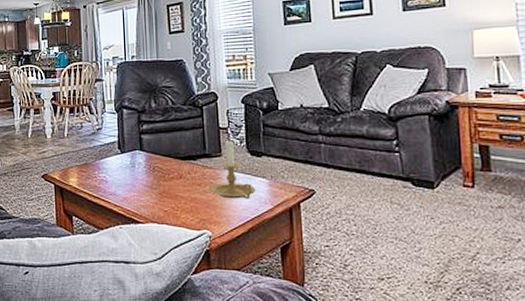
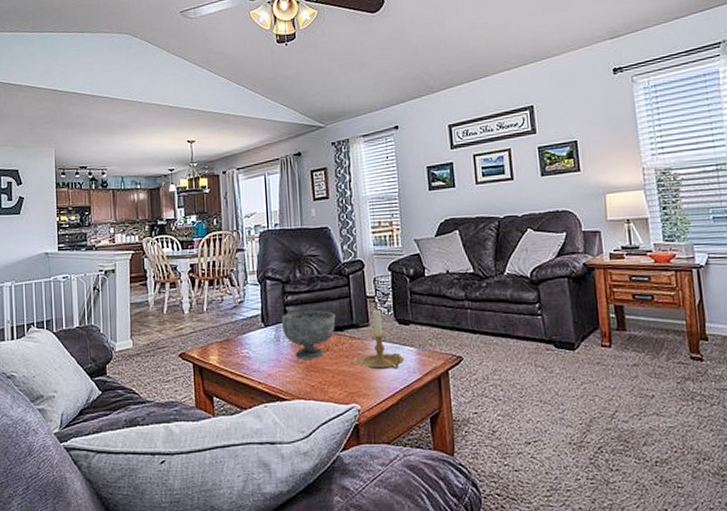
decorative bowl: none [137,140,189,185] -> present [282,310,336,359]

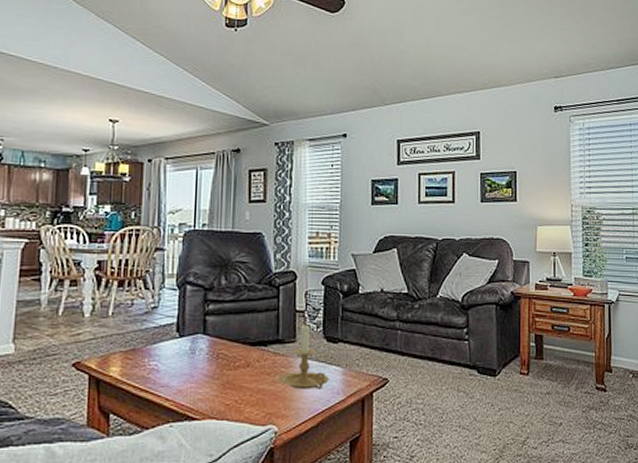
decorative bowl: present [282,310,336,359] -> none [199,322,261,375]

